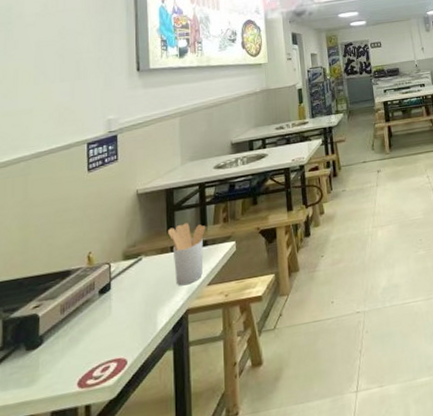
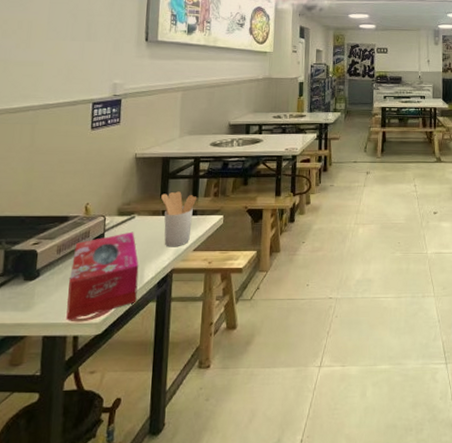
tissue box: none [76,275,152,388] -> present [66,231,139,320]

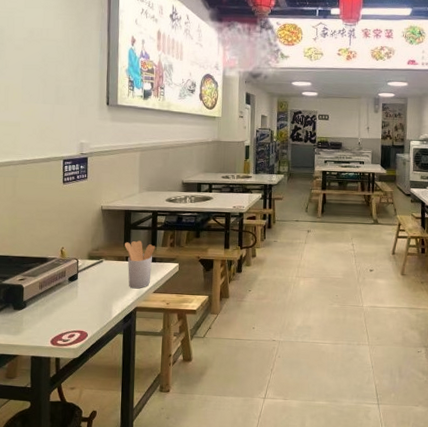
tissue box: present [66,231,139,320] -> none [49,273,108,345]

